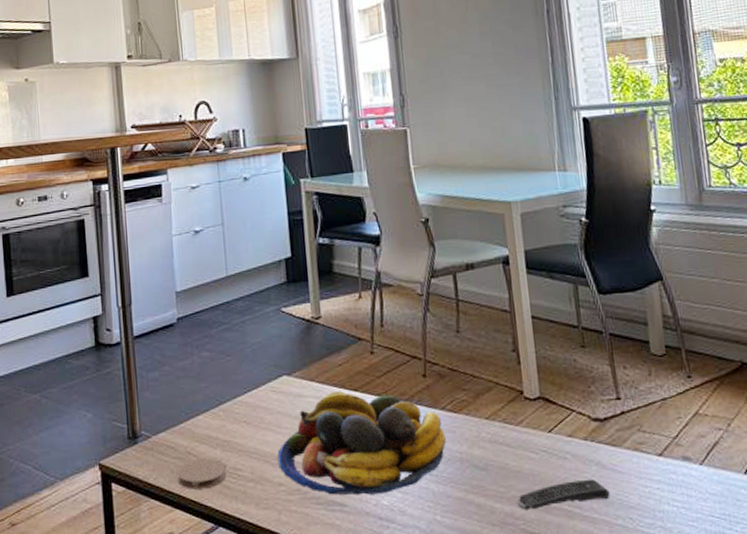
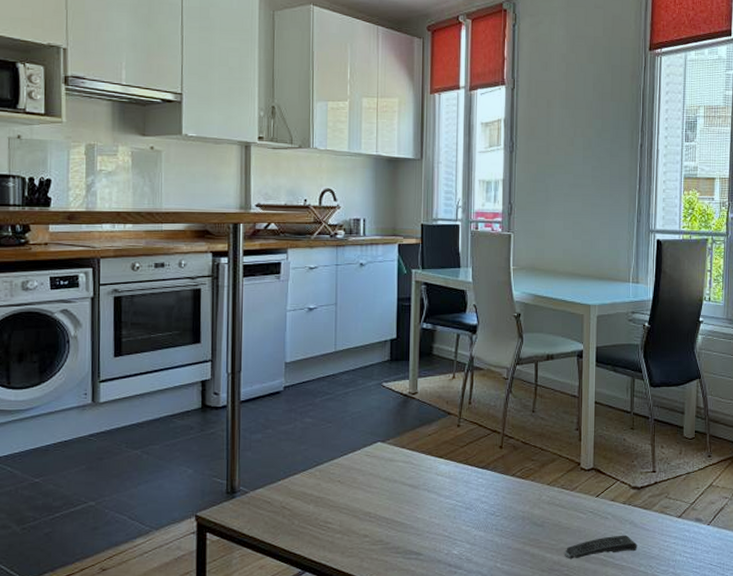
coaster: present [177,458,227,489] -> none [271,512,317,539]
fruit bowl: present [277,391,446,495] -> none [365,458,512,546]

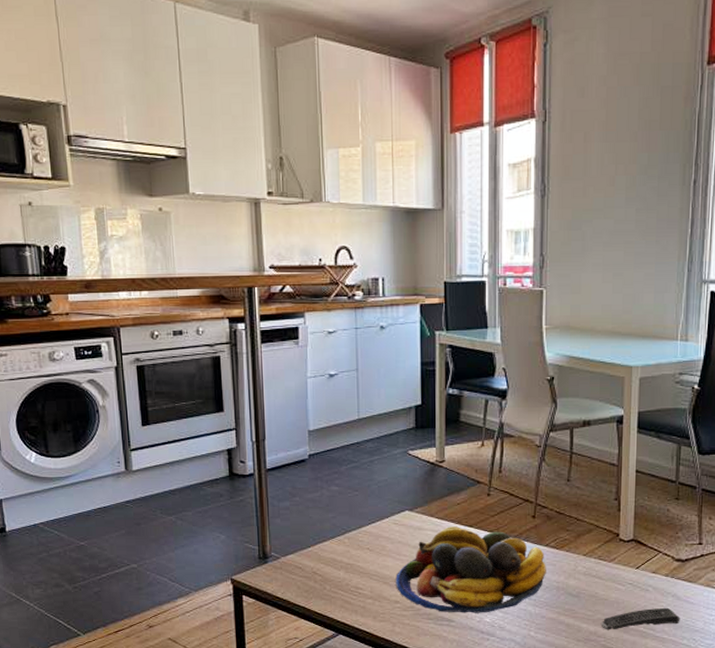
fruit bowl: none [365,458,512,546] -> present [395,527,546,613]

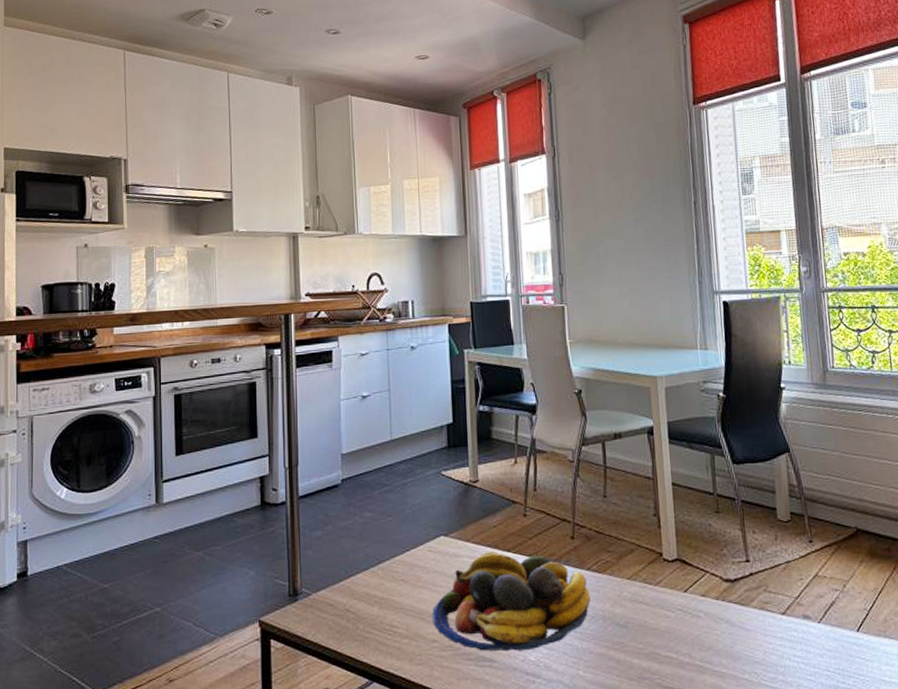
remote control: present [600,607,680,630] -> none [653,636,738,666]

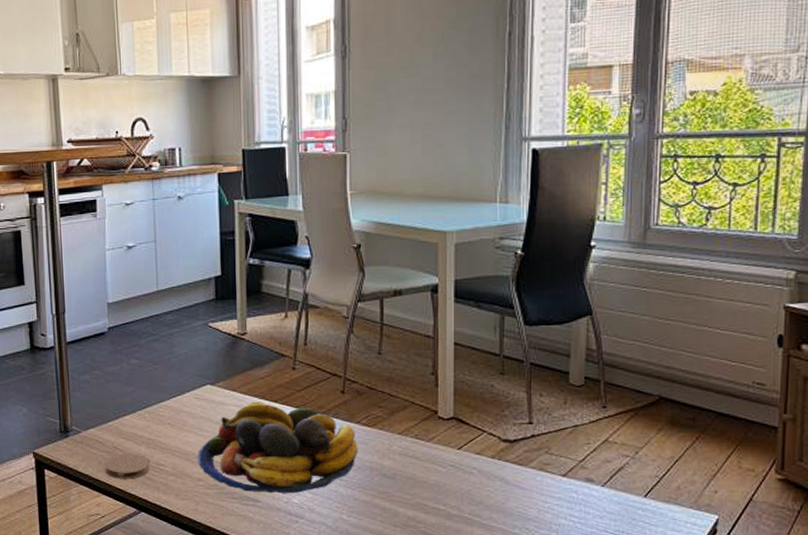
coaster: none [335,615,383,646] -> present [105,453,150,479]

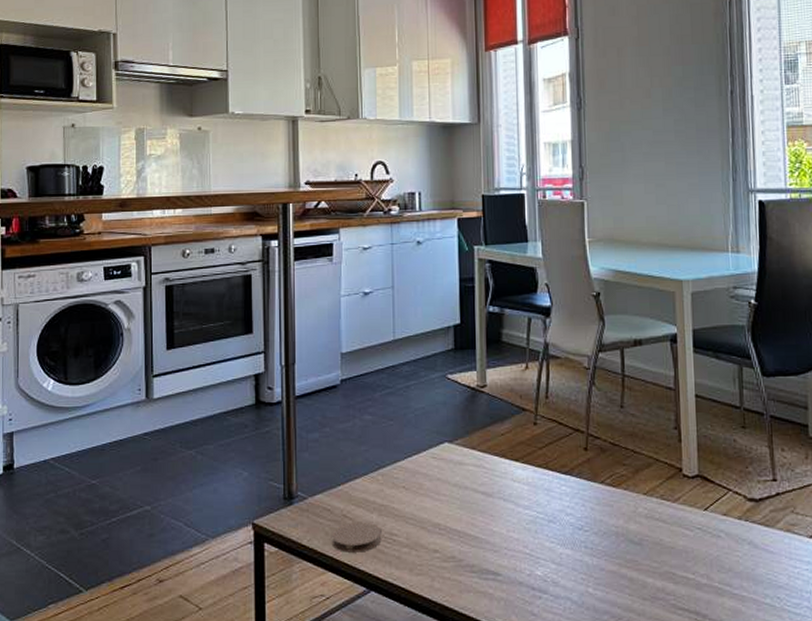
fruit bowl: present [198,402,358,494] -> none [434,461,603,565]

